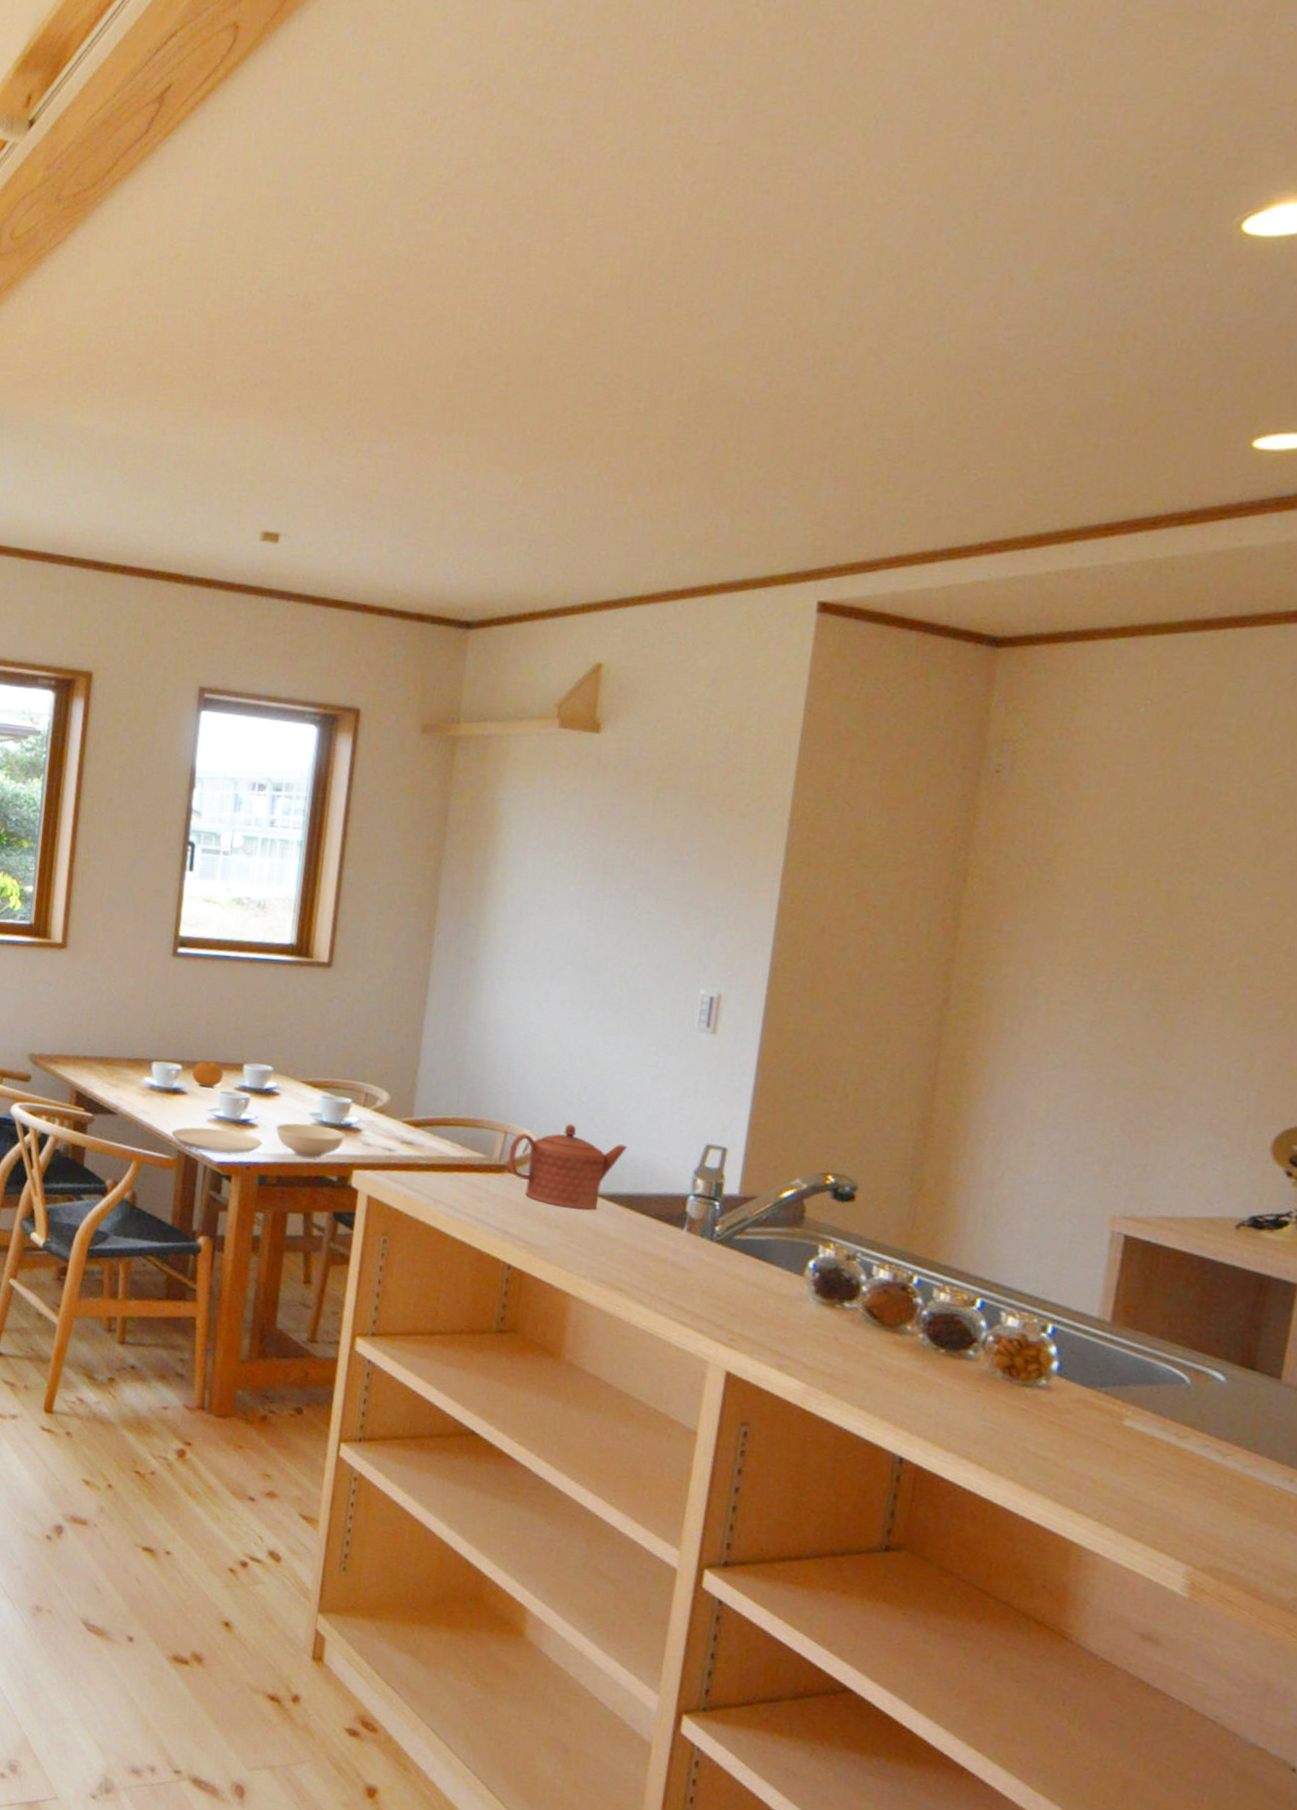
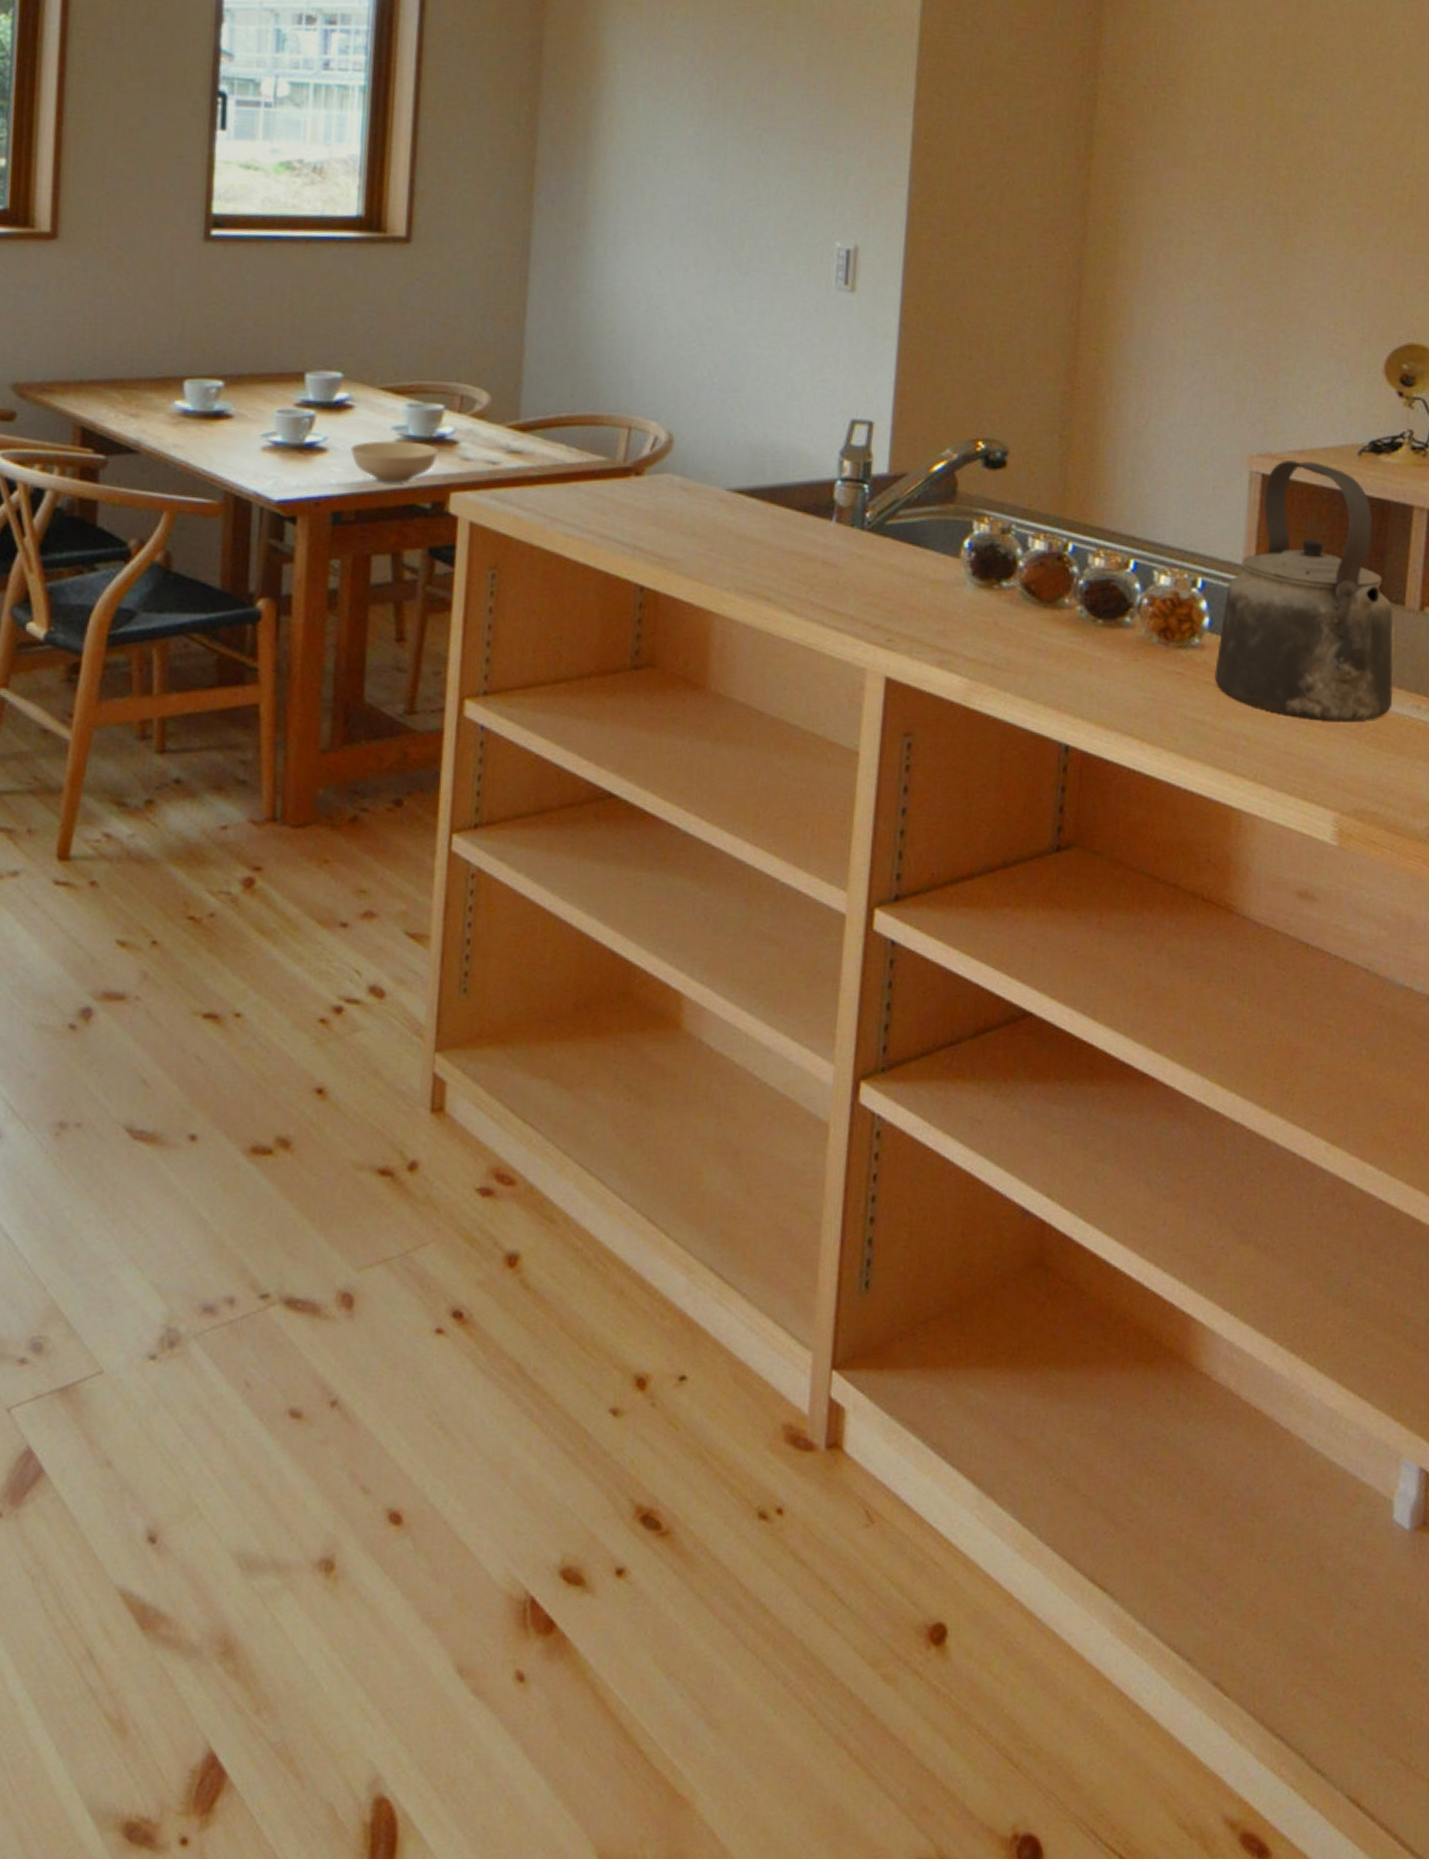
plate: present [170,1126,263,1154] -> none [213,458,335,489]
fruit: present [192,1061,224,1087] -> none [238,373,280,406]
teapot: present [508,1123,628,1211] -> none [634,410,767,511]
kettle: none [1060,1225,1267,1484] -> present [1214,461,1394,721]

